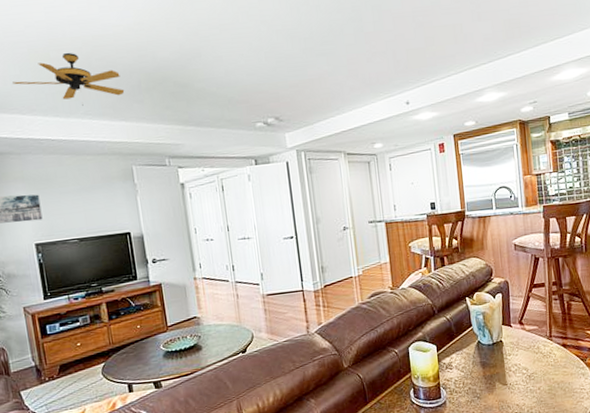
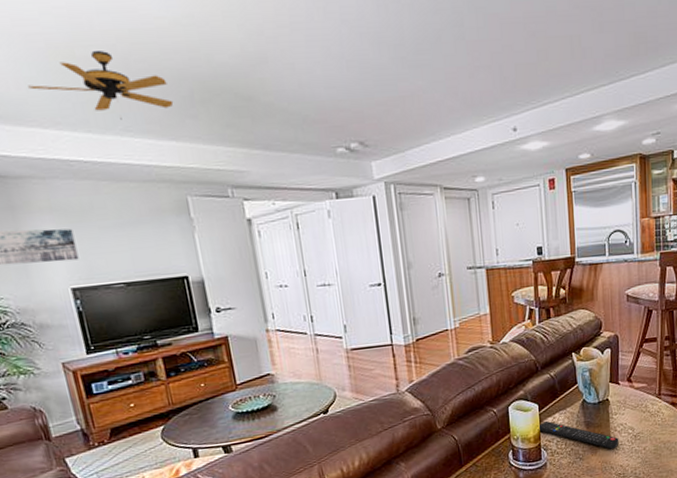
remote control: none [436,360,515,389] -> present [537,420,619,449]

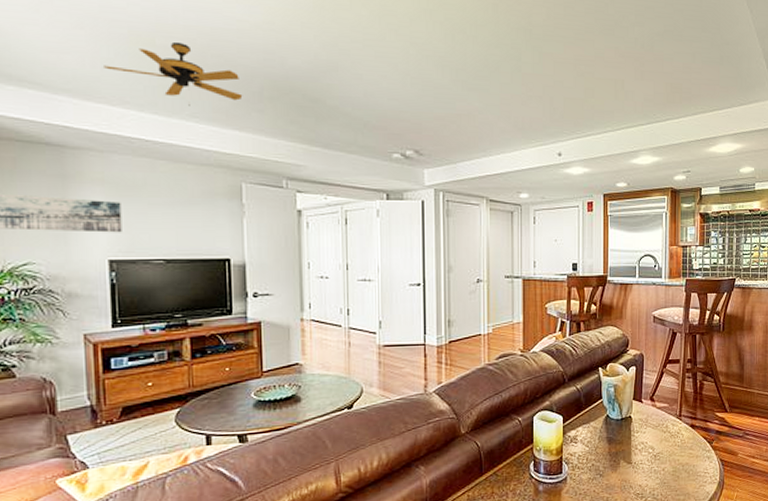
remote control: present [537,420,619,449] -> none [560,433,639,468]

